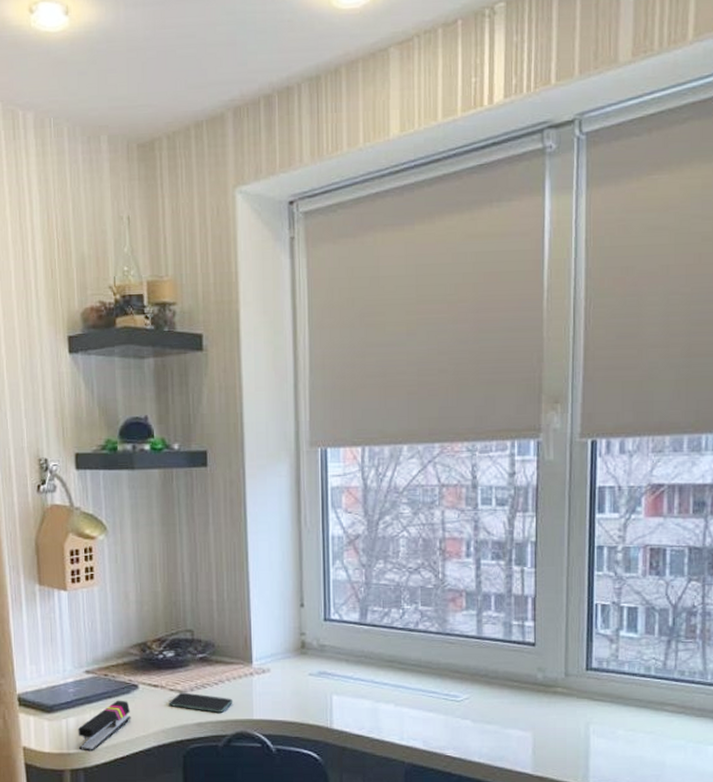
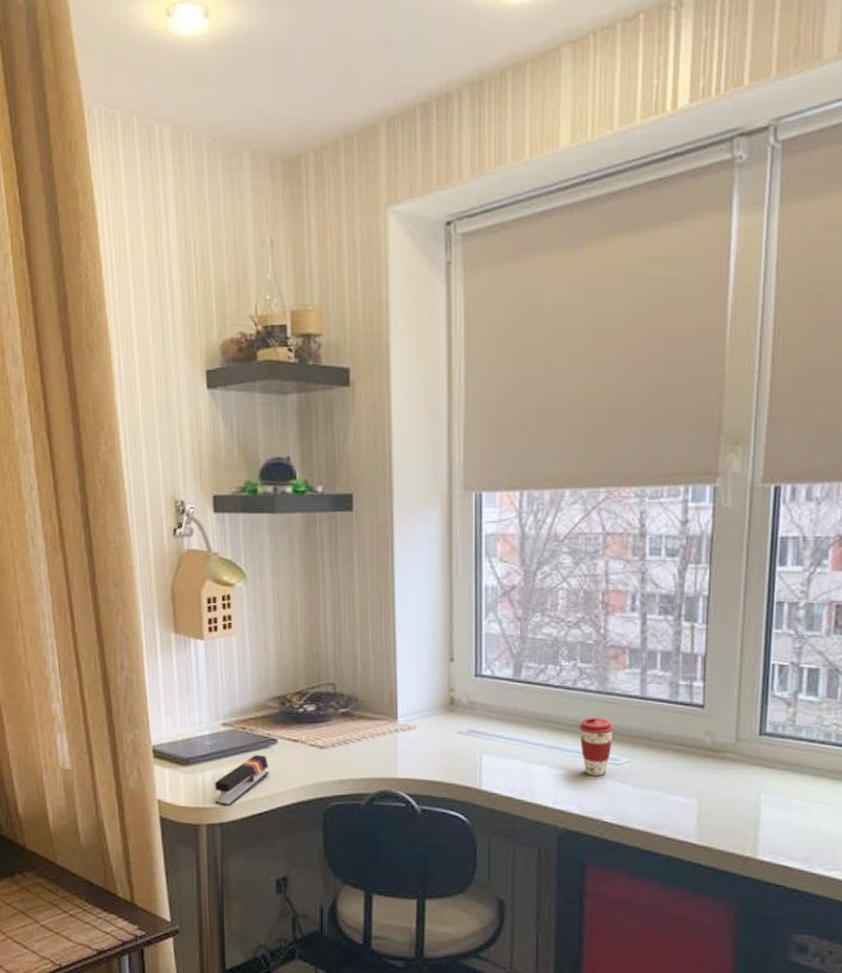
smartphone: present [168,692,233,713] -> none [309,748,377,770]
coffee cup: none [422,657,455,712] -> present [579,718,615,776]

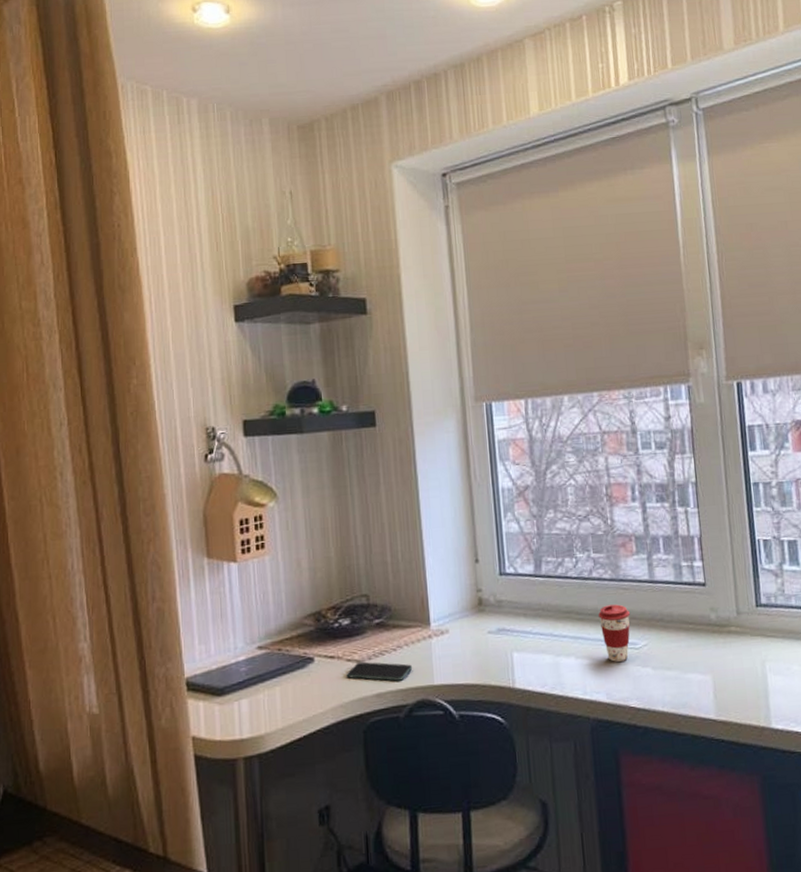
stapler: present [214,754,270,807] -> none [251,675,308,736]
smartphone: none [309,748,377,770] -> present [346,661,413,681]

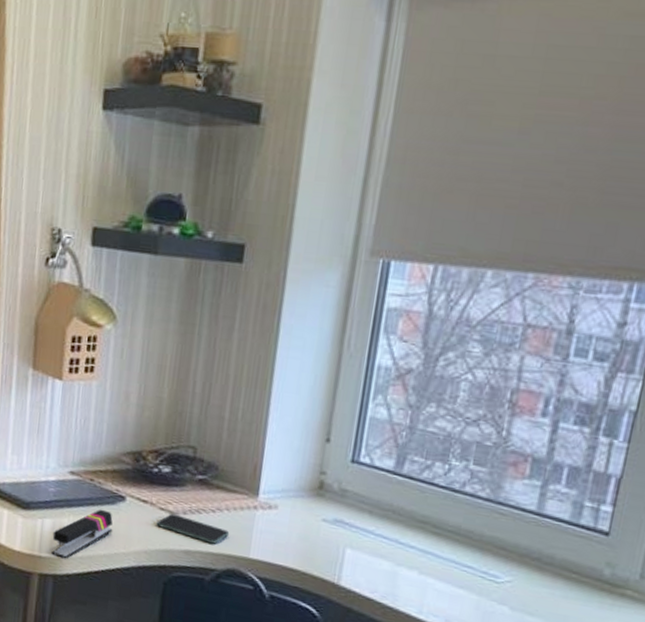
stapler: none [251,675,308,736] -> present [50,509,113,559]
coffee cup: present [598,604,631,662] -> none [458,526,502,592]

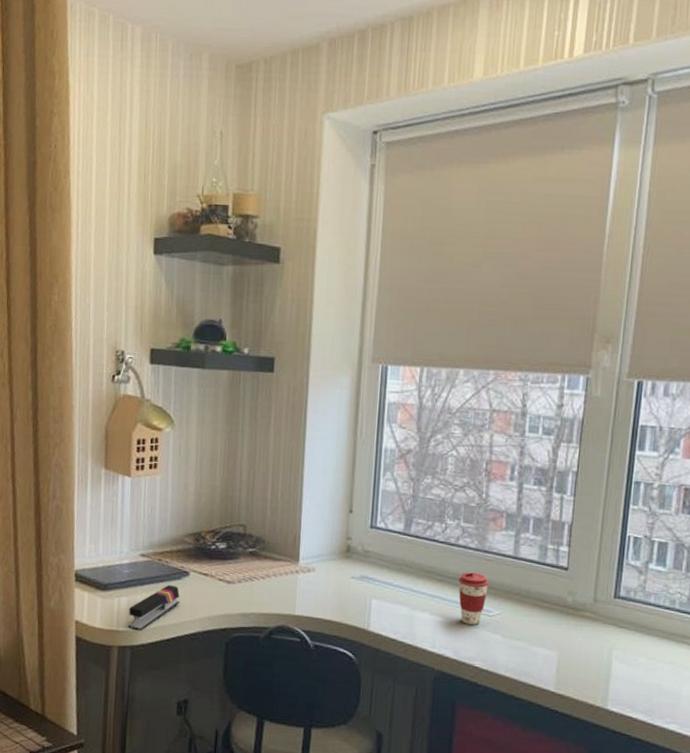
smartphone: present [156,513,230,544] -> none [216,583,278,606]
coffee cup: none [458,526,502,592] -> present [458,572,490,625]

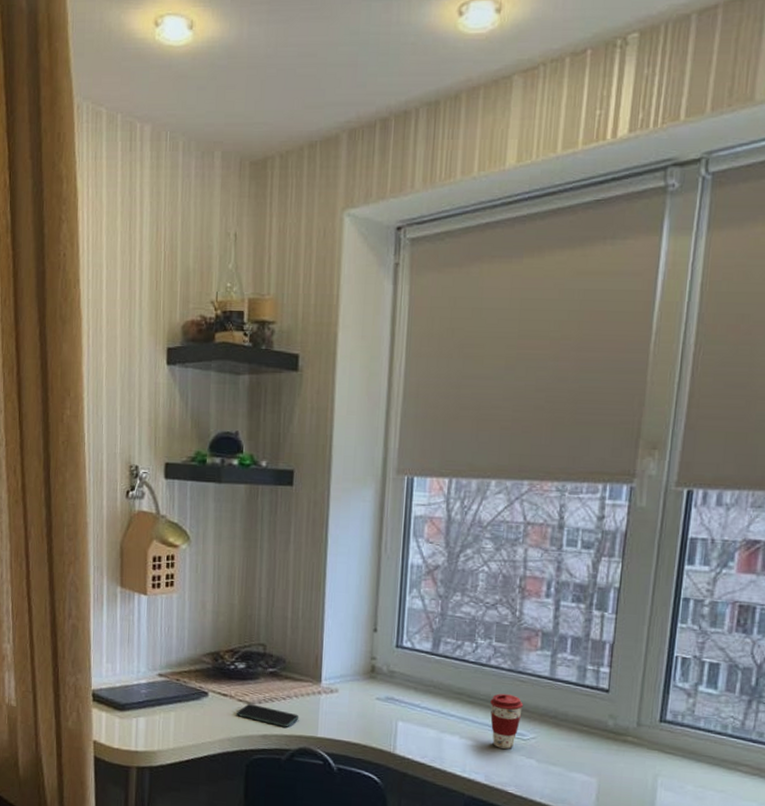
stapler: present [127,584,180,631] -> none [146,705,199,752]
smartphone: none [216,583,278,606] -> present [236,703,299,727]

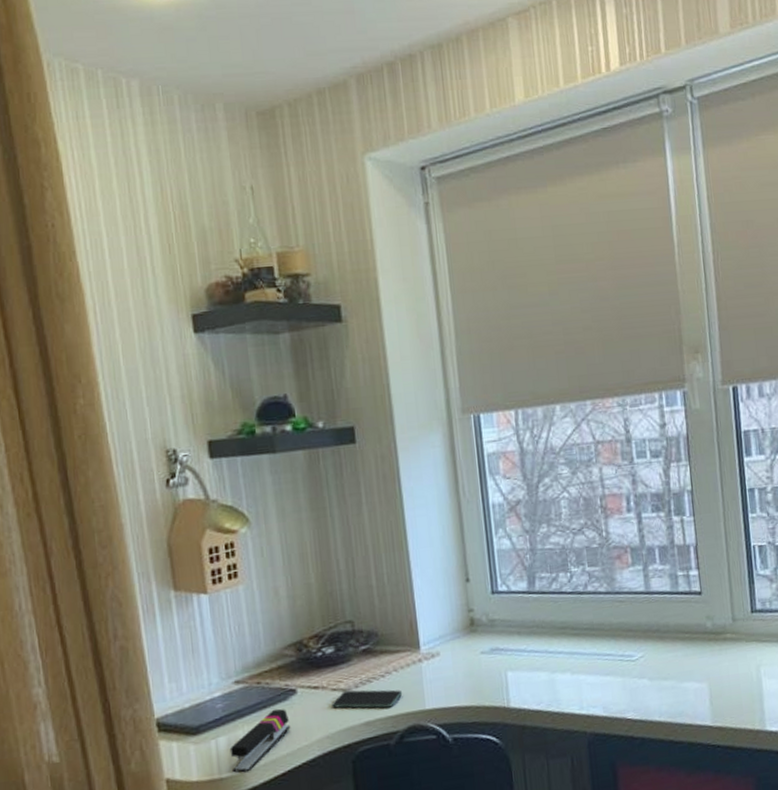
stapler: none [146,705,199,752] -> present [229,708,291,773]
coffee cup: present [490,693,524,749] -> none [594,617,627,675]

